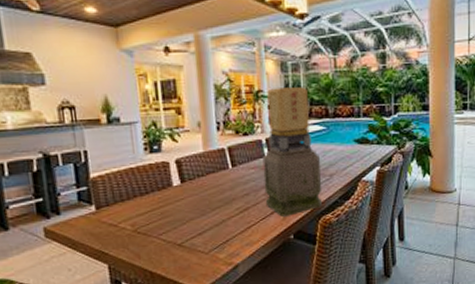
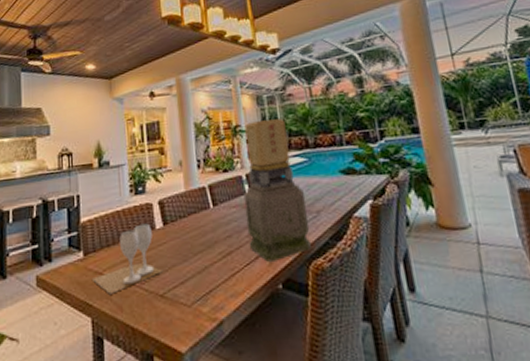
wineglass: none [107,180,180,244] -> present [93,223,162,294]

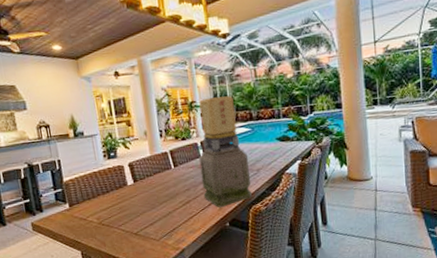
wineglass: present [93,223,162,294] -> none [79,181,135,234]

